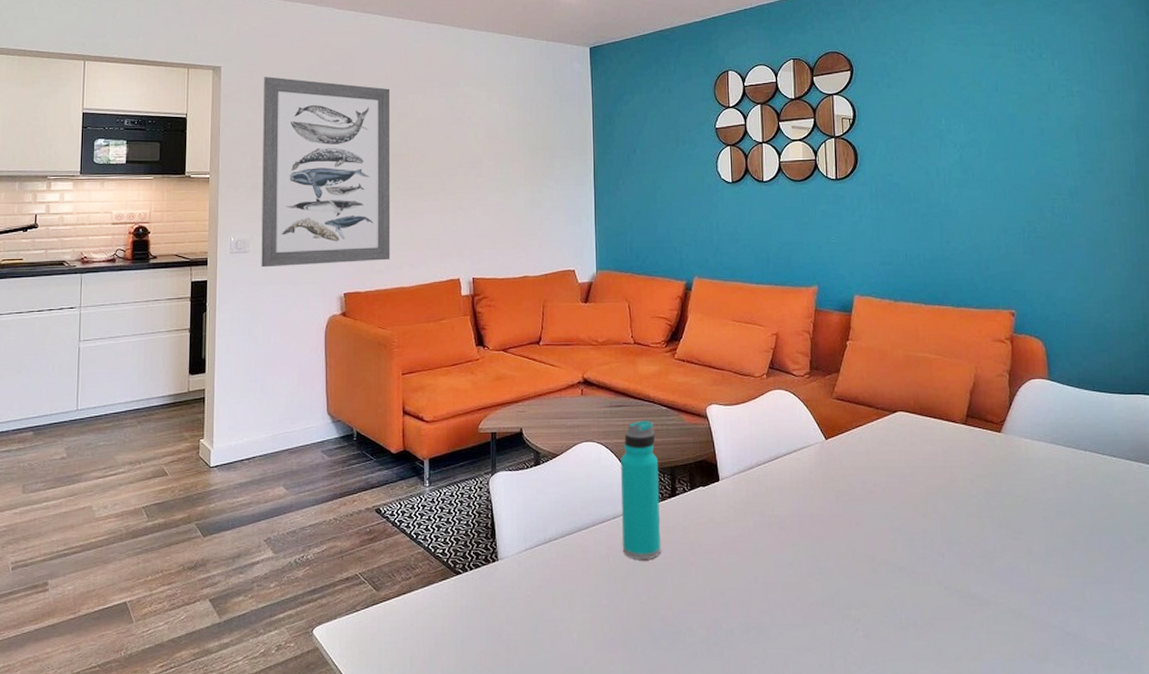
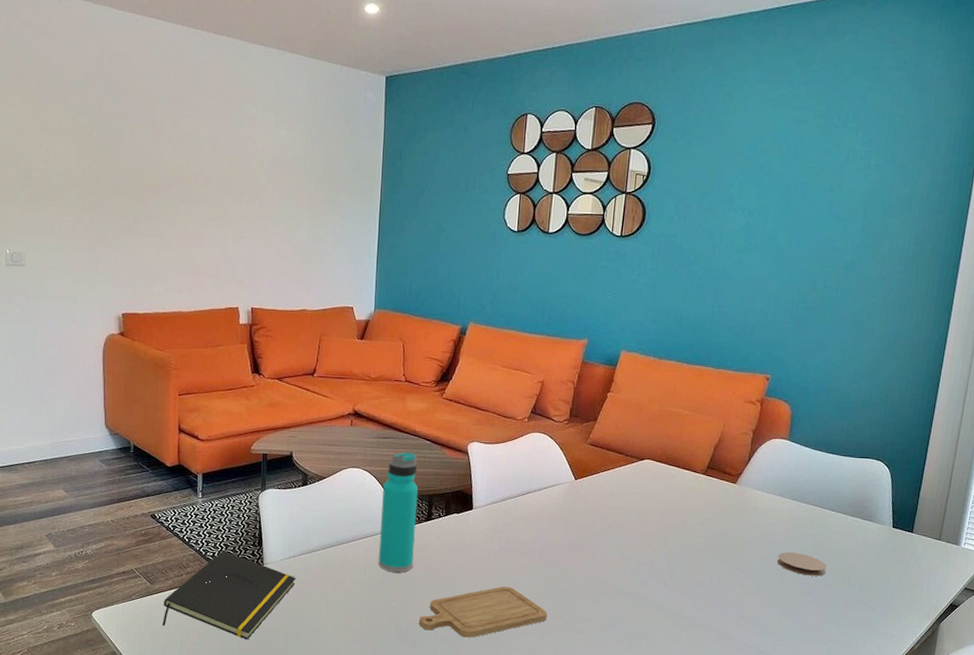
wall art: present [261,77,391,268] -> none [37,80,173,284]
notepad: none [390,546,534,653] -> present [162,550,296,640]
chopping board: none [673,570,816,635] -> present [418,586,547,638]
coaster: none [1064,509,1123,536] -> present [777,552,827,576]

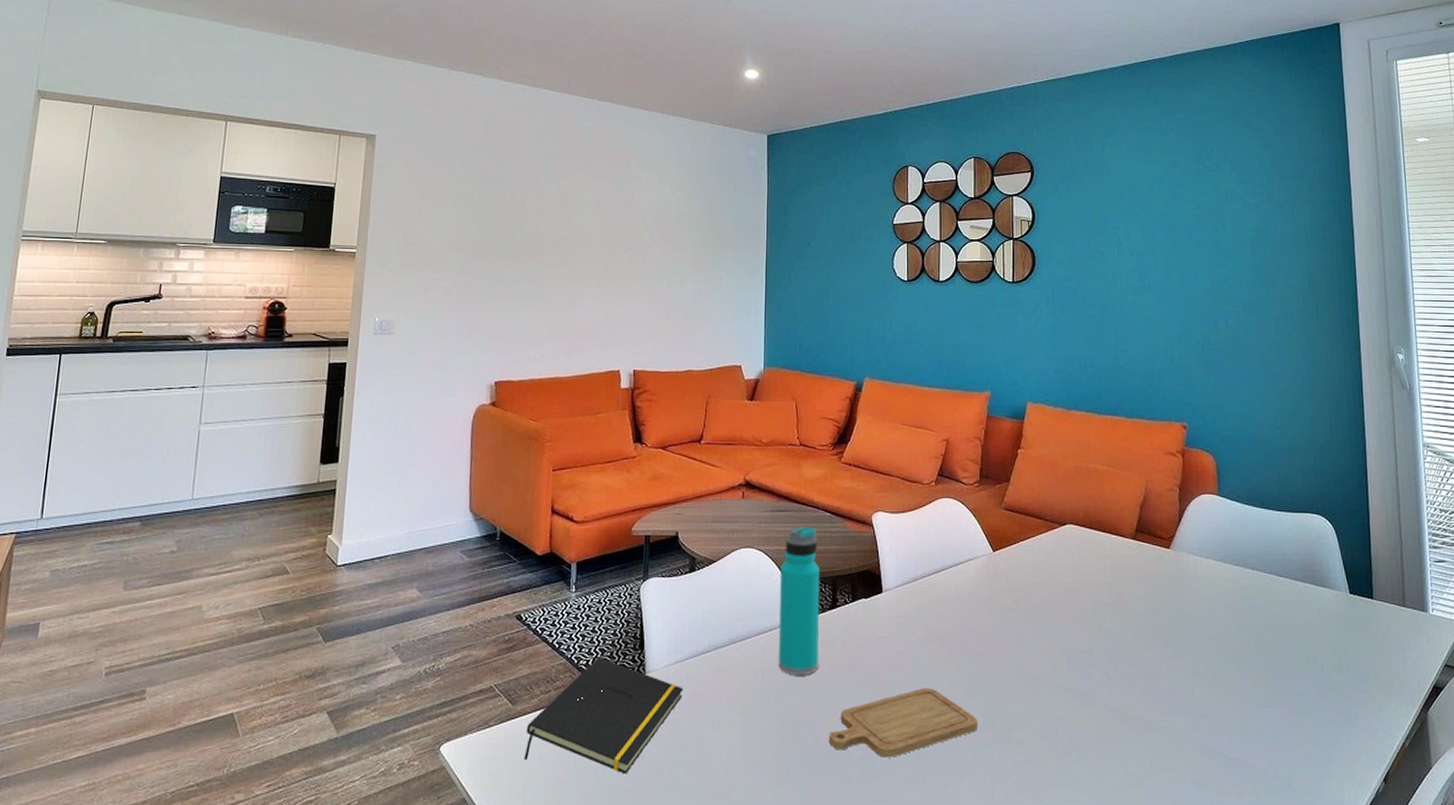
coaster: present [777,552,827,576] -> none [1230,630,1287,658]

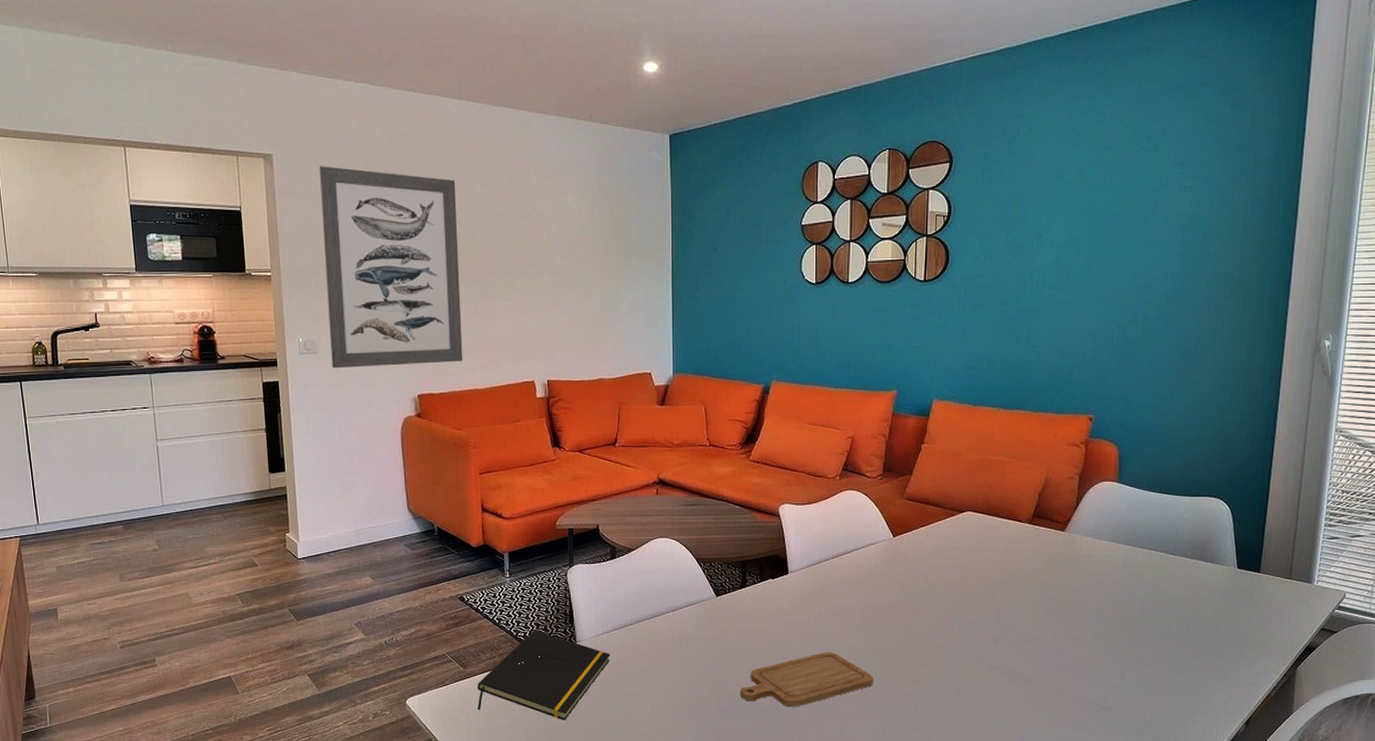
wall art: none [406,148,556,351] -> present [319,166,463,369]
water bottle: present [779,526,819,675] -> none [694,517,731,642]

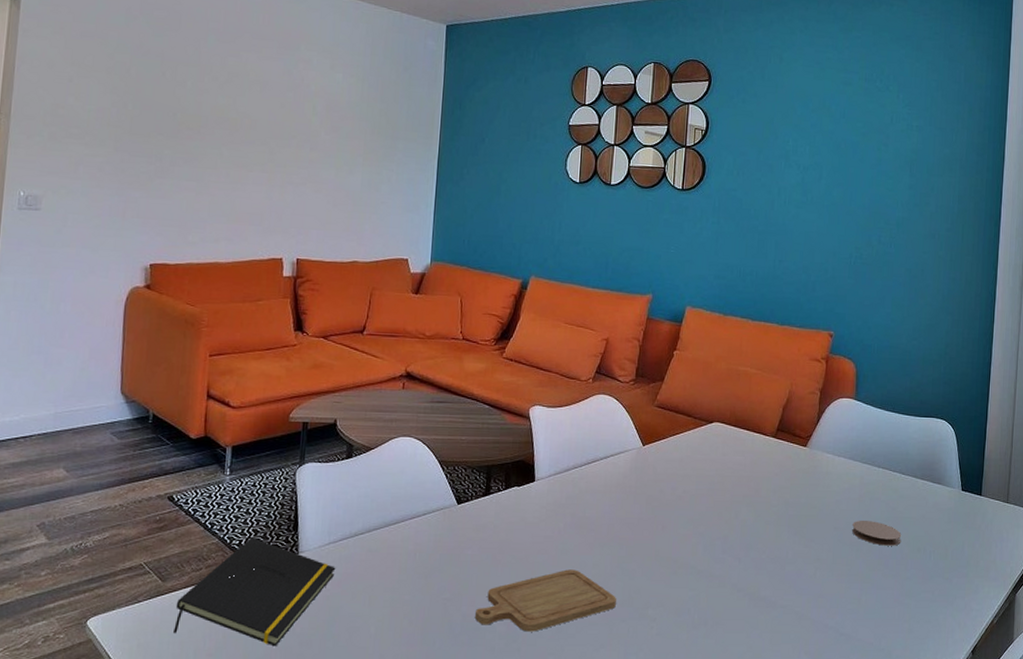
wall art: present [319,166,463,369] -> none [54,13,220,232]
coaster: none [1115,601,1169,624] -> present [852,521,902,546]

